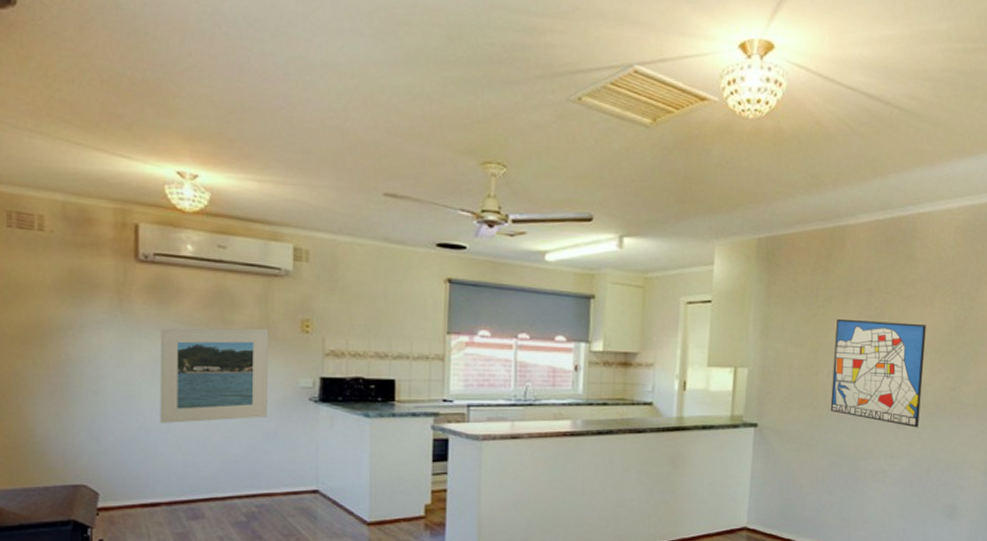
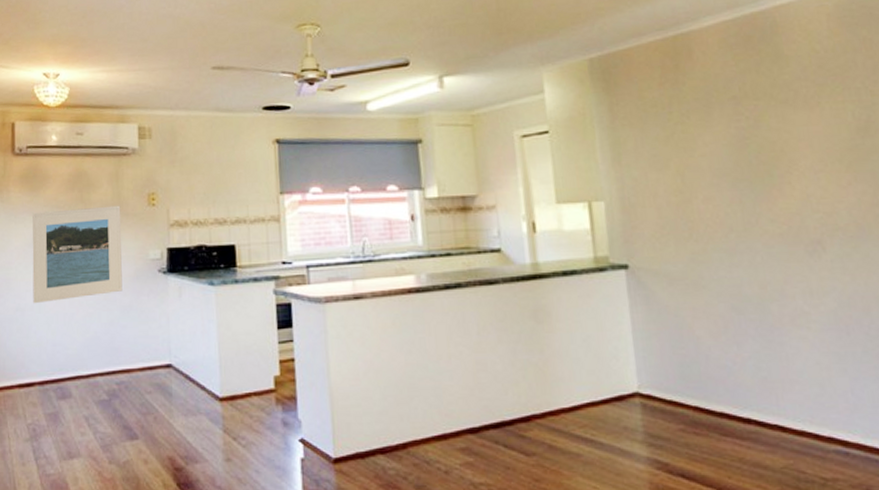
wall art: present [830,318,926,428] -> none [701,130,840,257]

